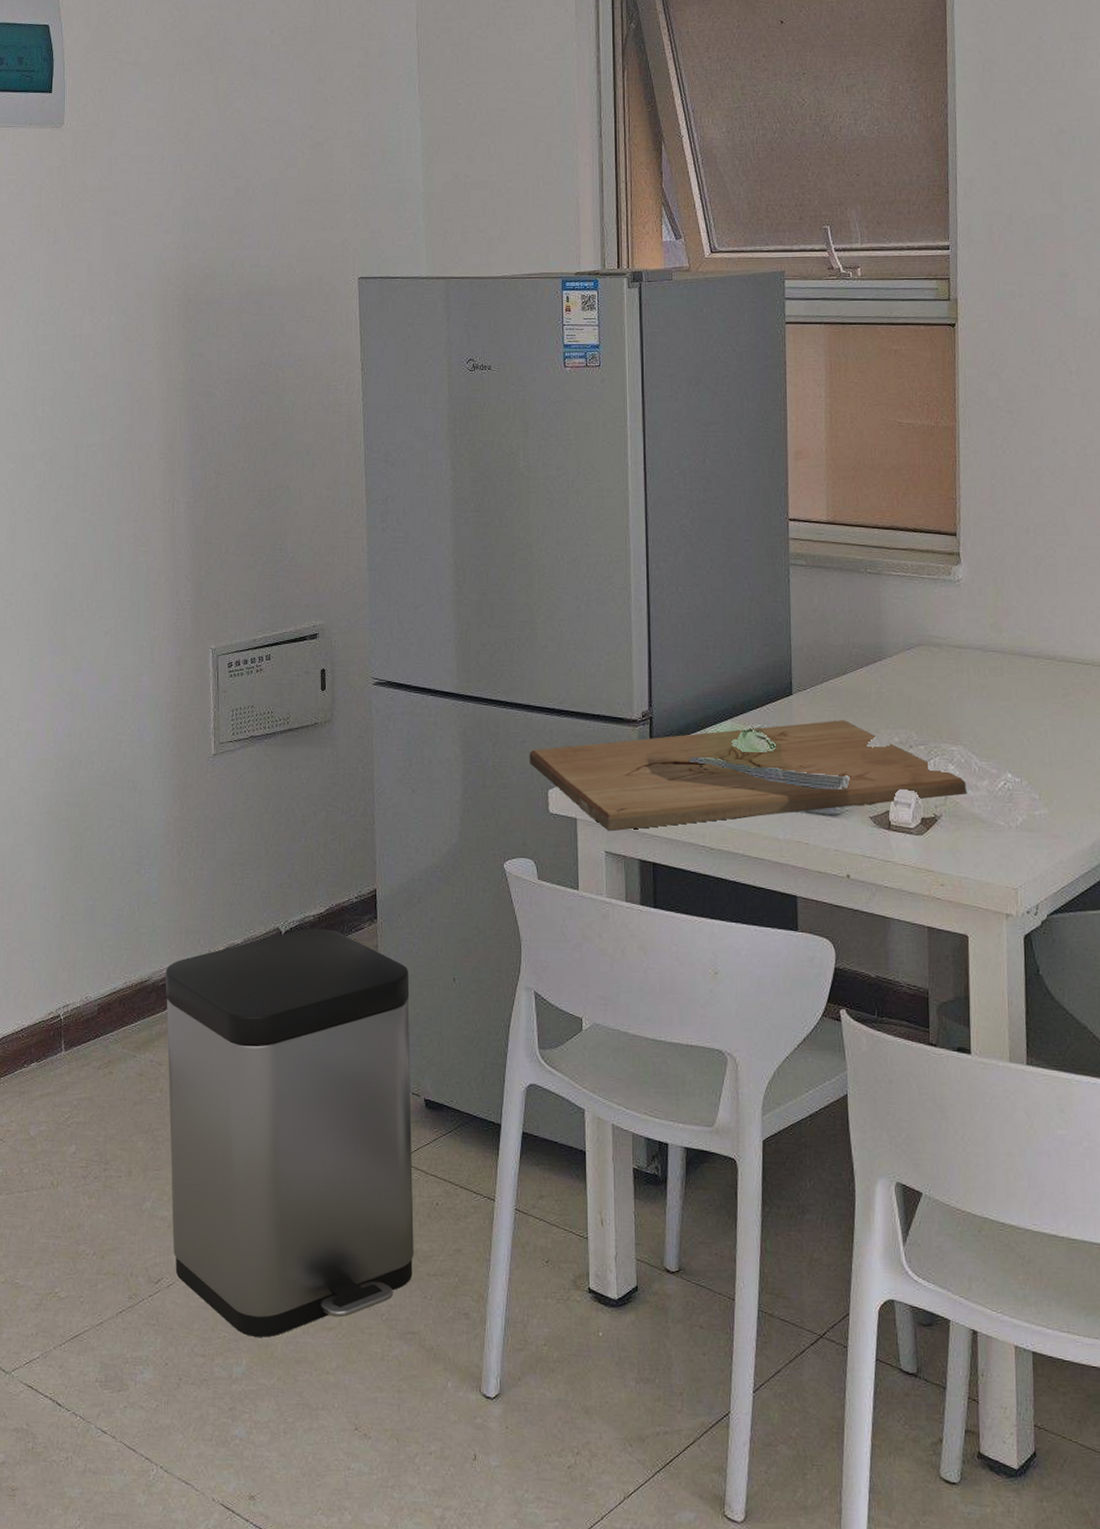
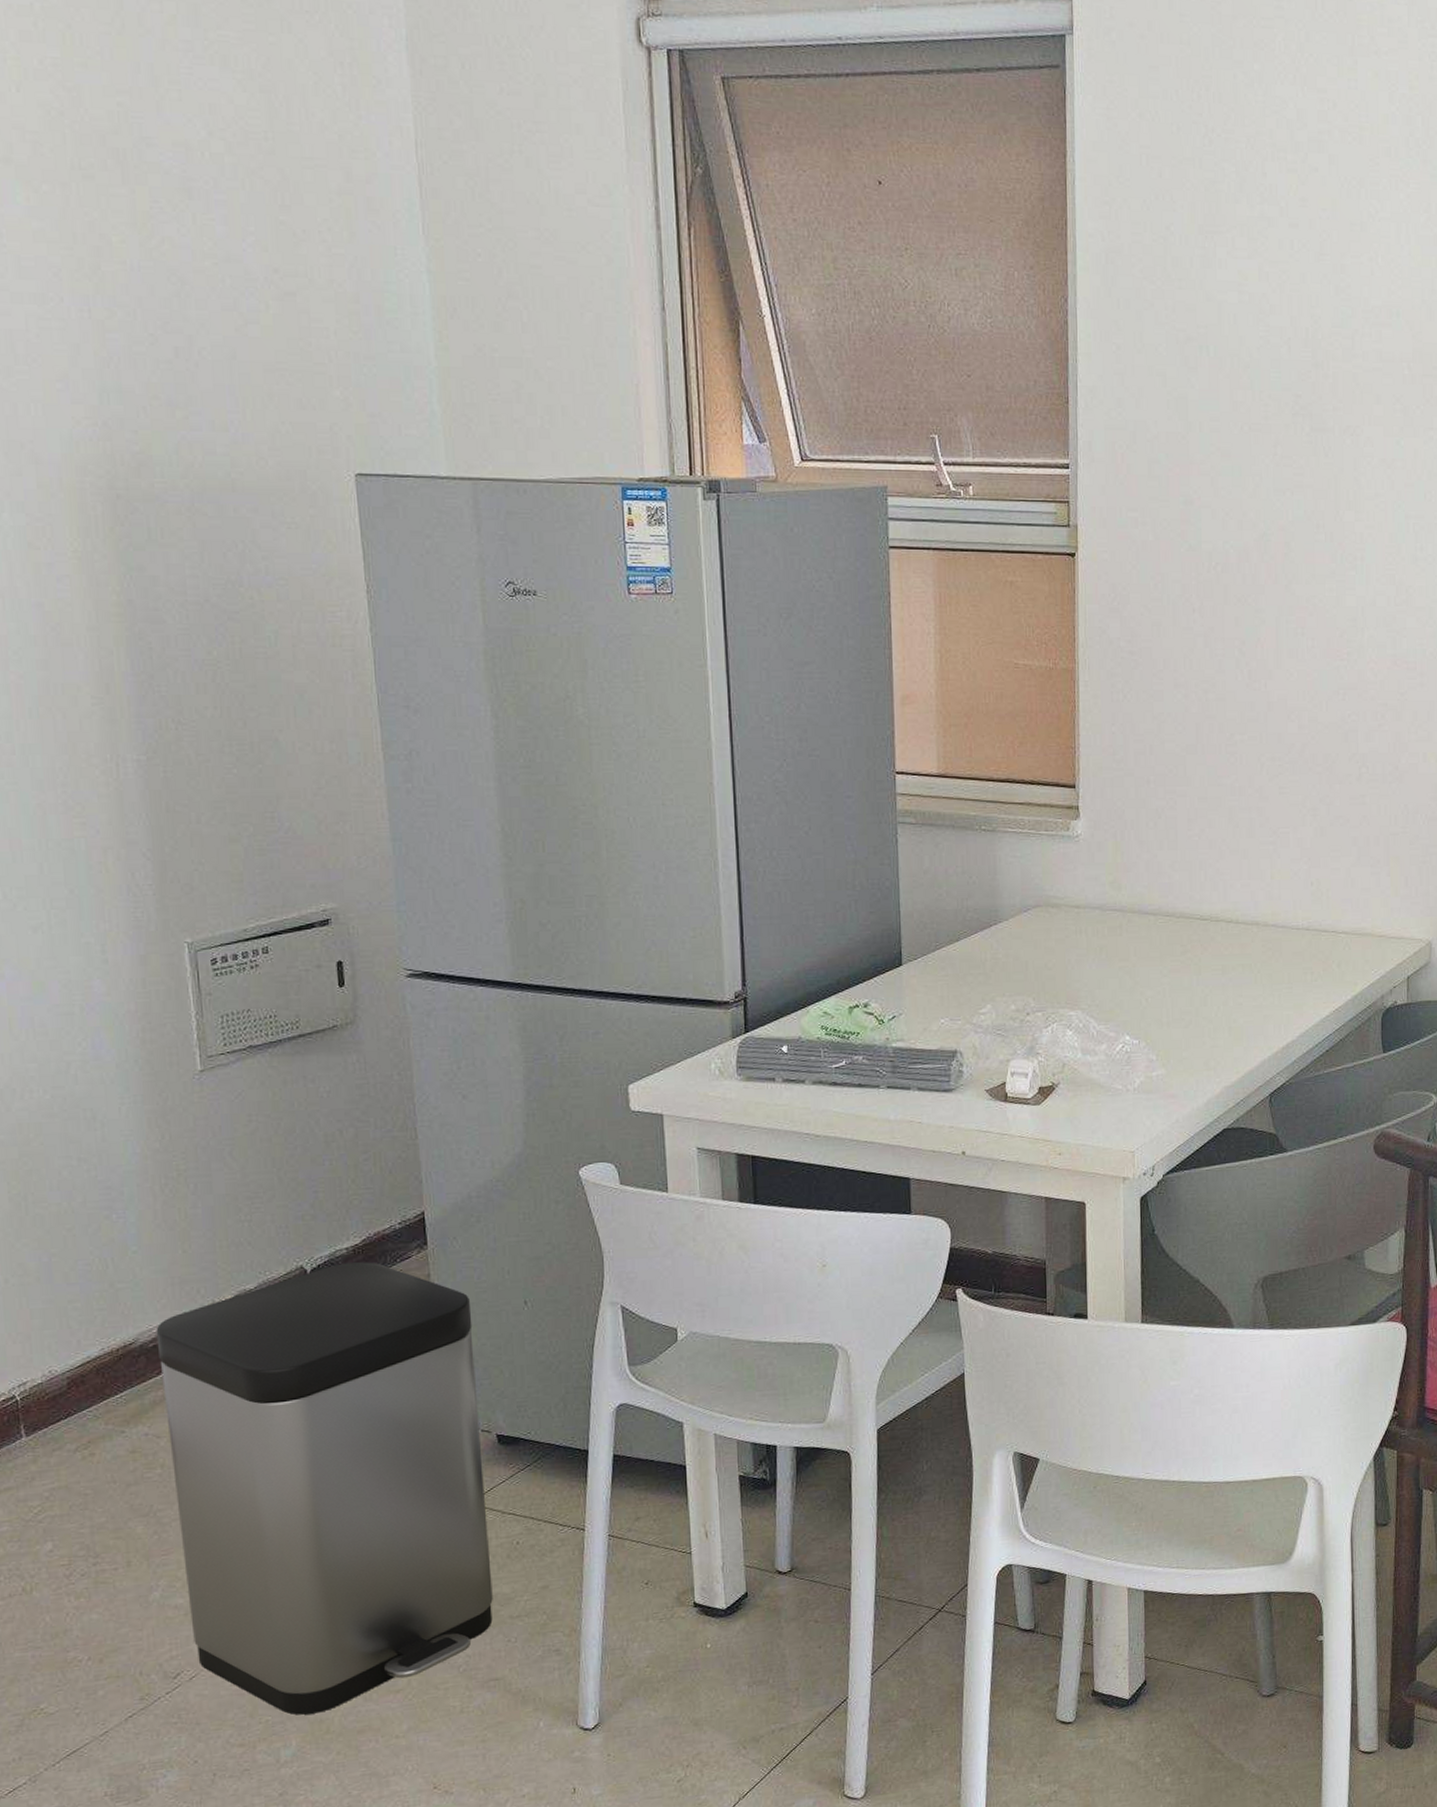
cutting board: present [529,720,968,832] -> none [603,989,1086,1126]

